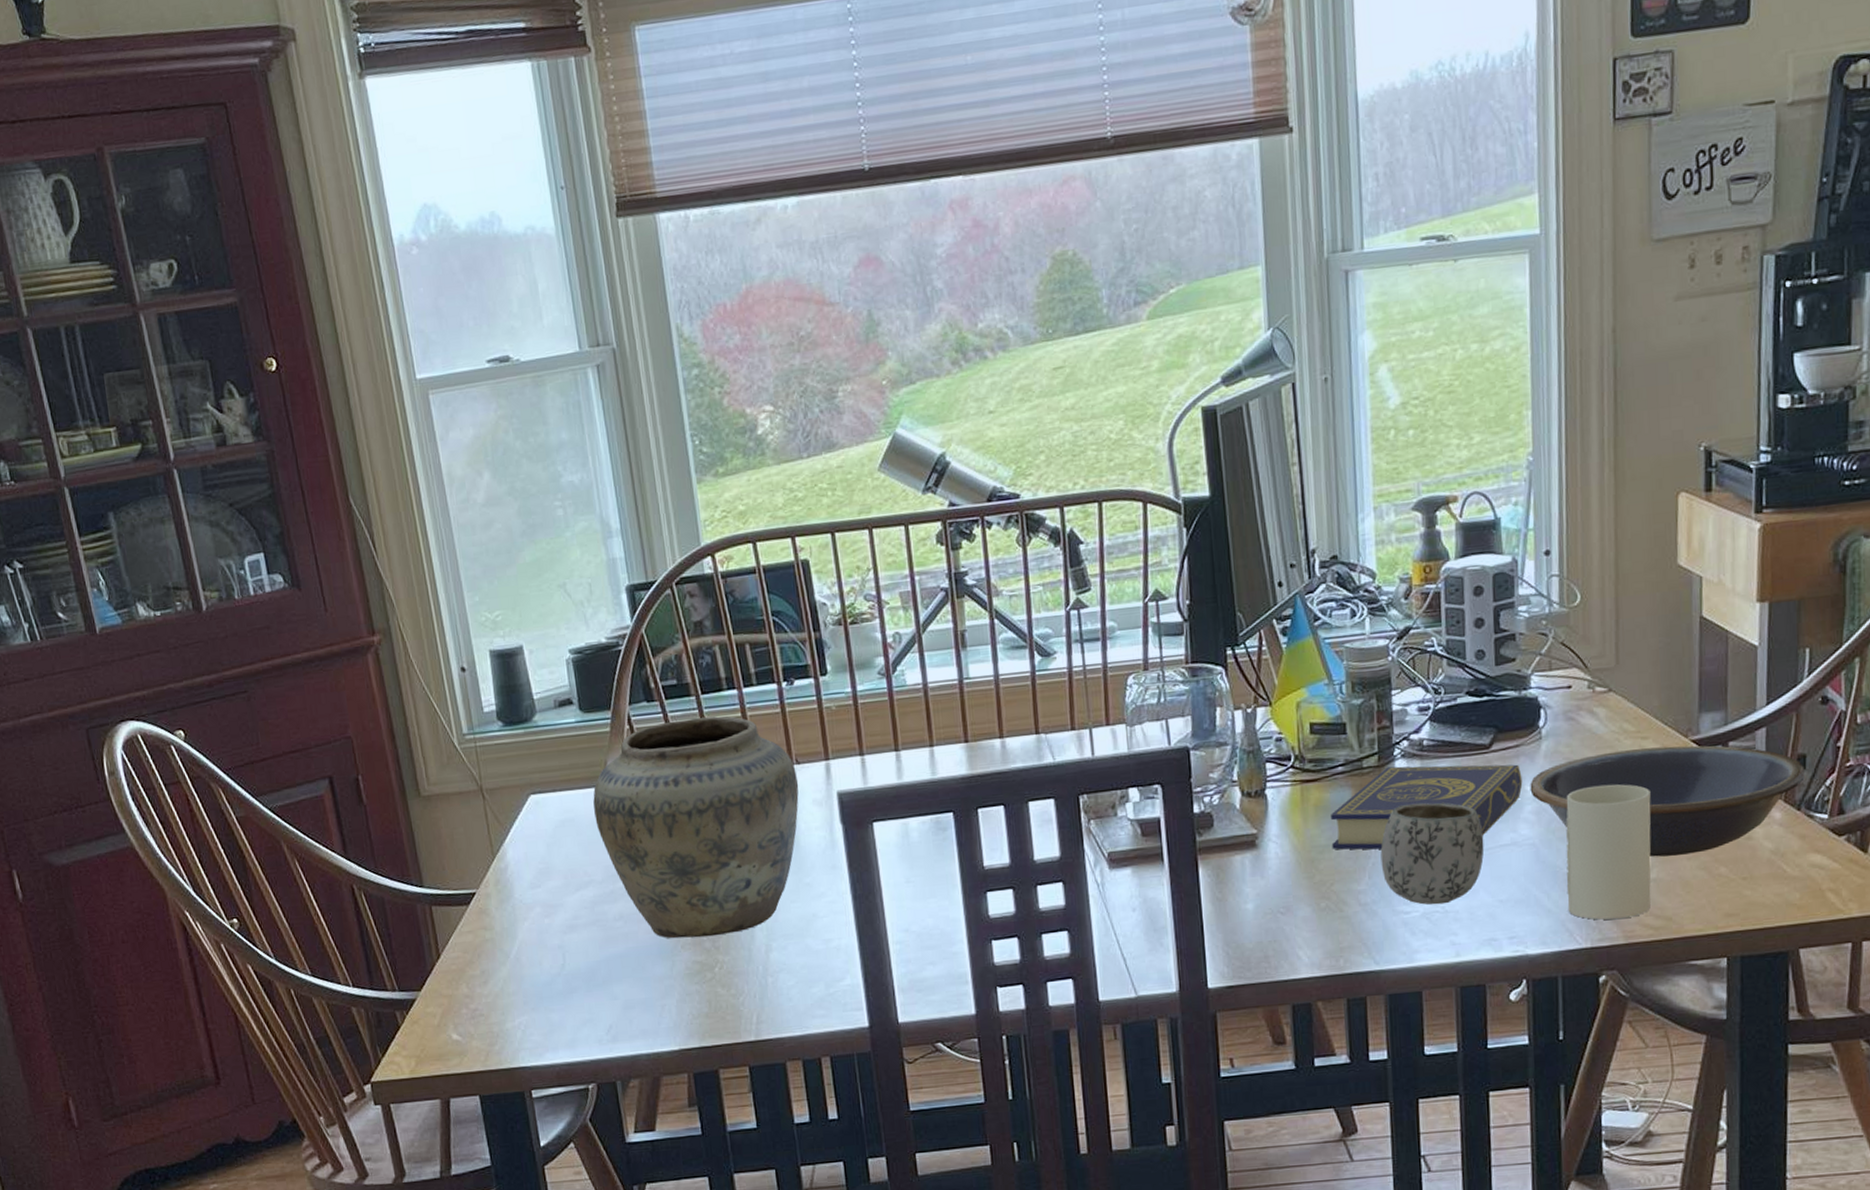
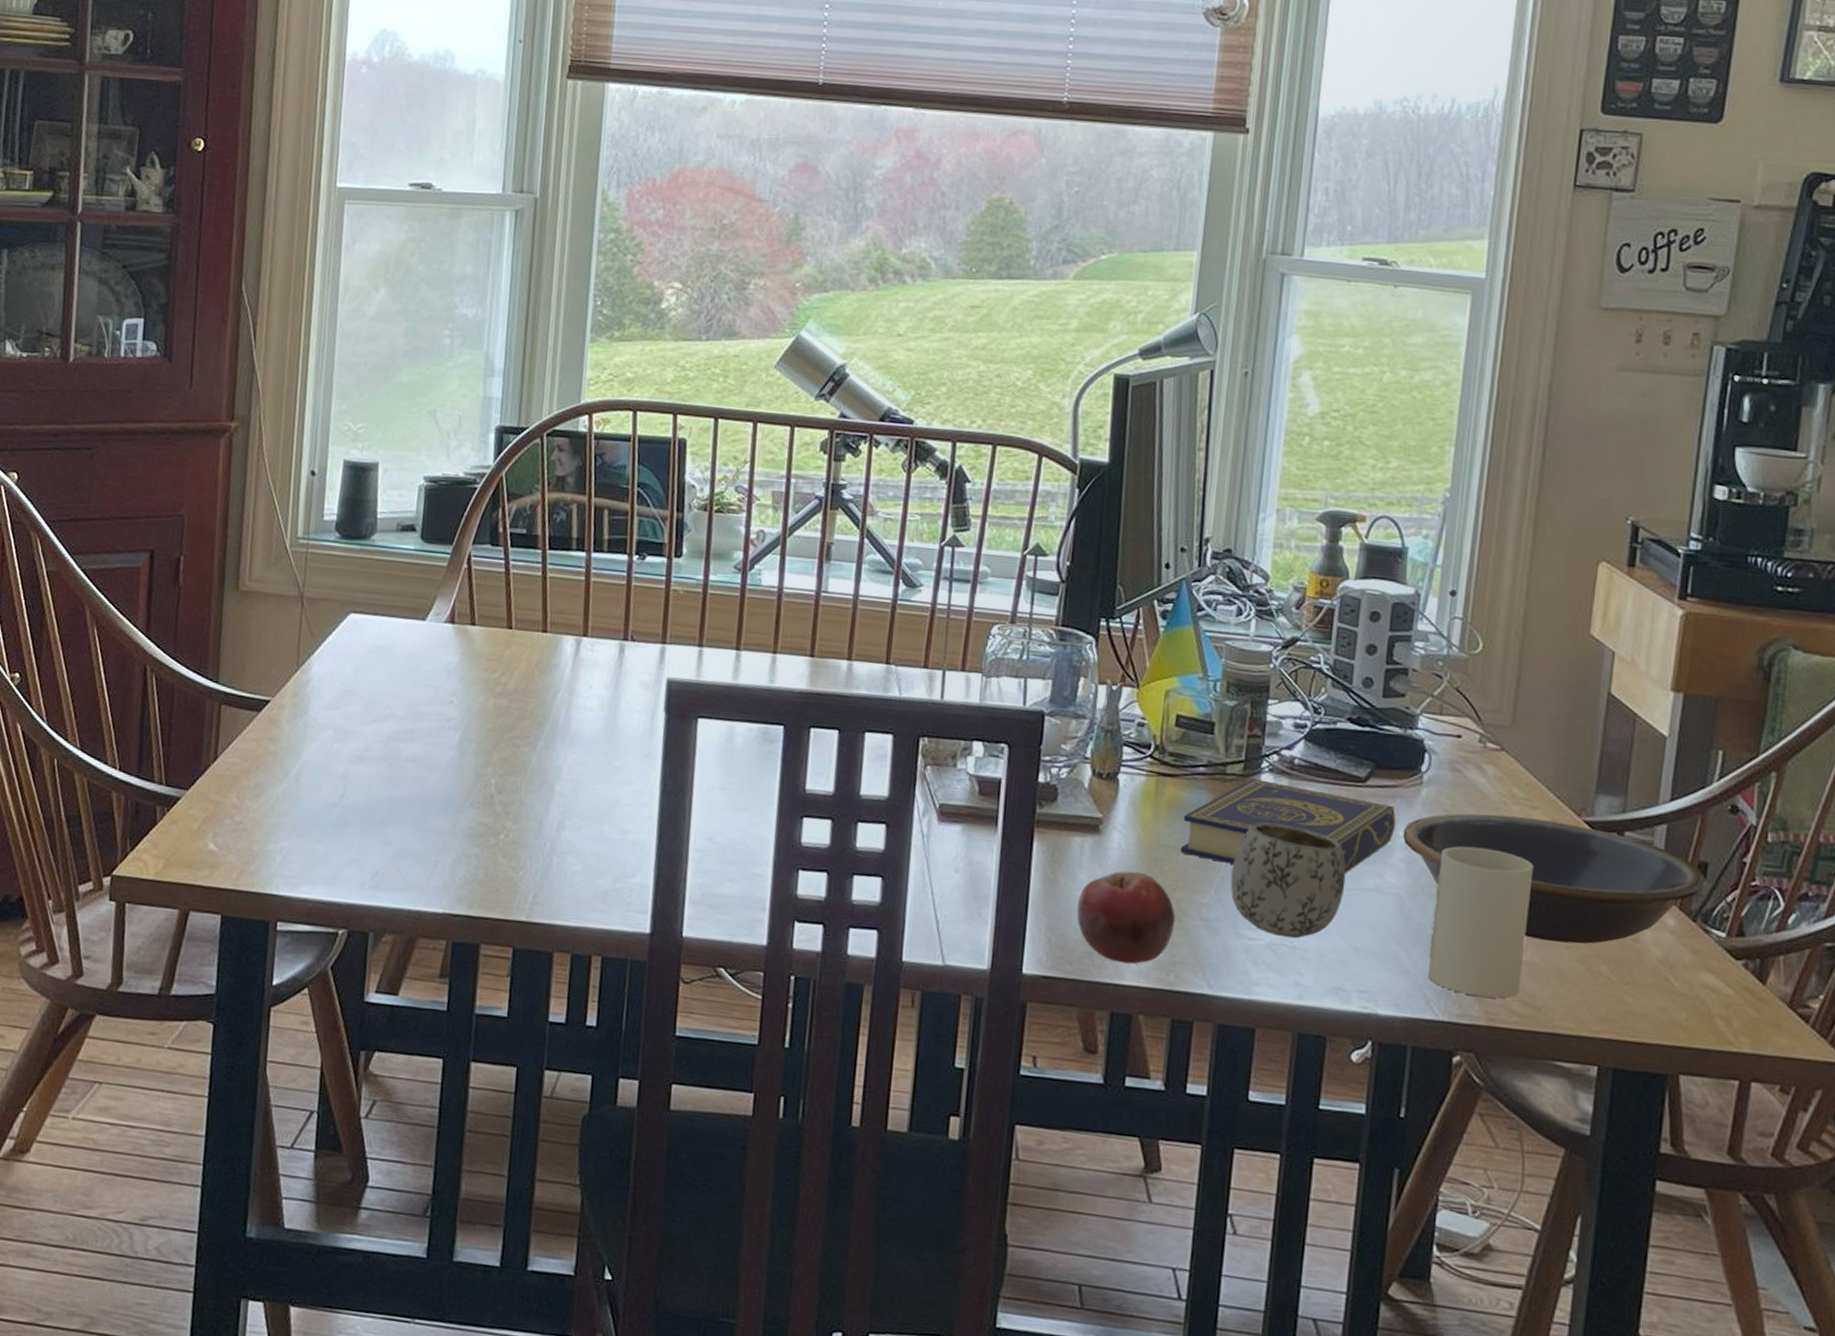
vase: present [593,716,799,939] -> none [410,569,630,802]
fruit: none [1247,874,1338,960] -> present [1077,871,1176,964]

